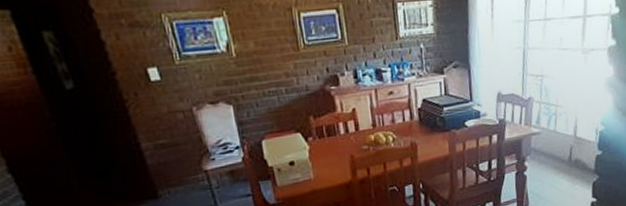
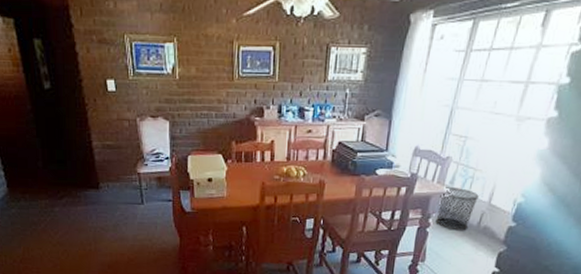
waste bin: none [530,126,565,169] -> present [435,187,479,231]

